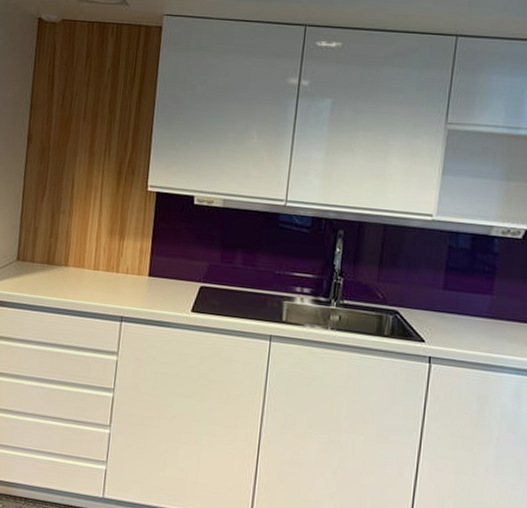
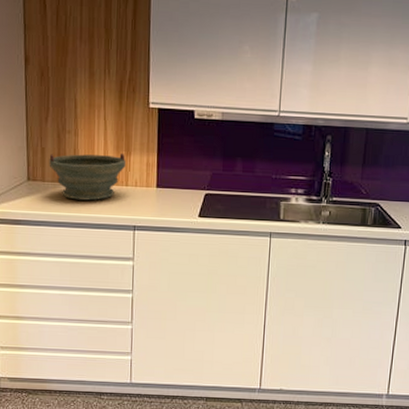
bowl: none [40,234,119,286] -> present [49,153,127,201]

